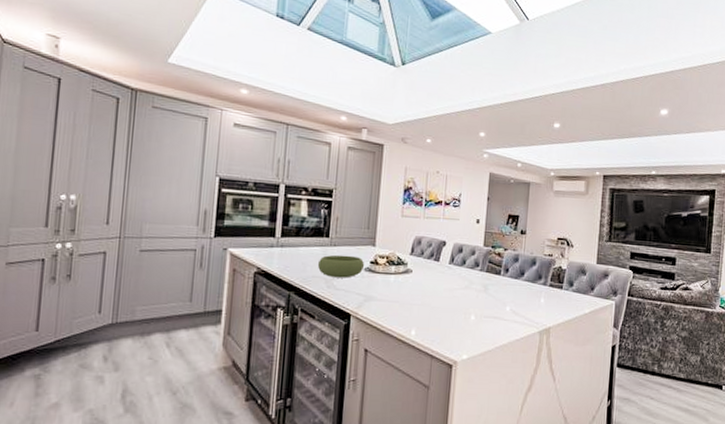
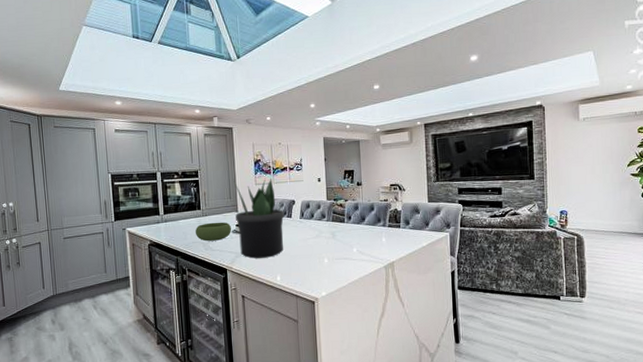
planter: none [371,206,432,306] -> present [233,178,285,259]

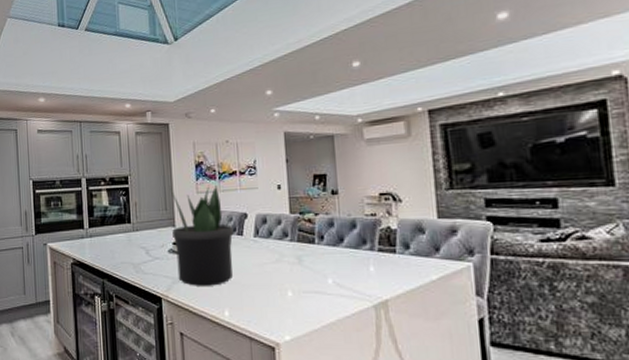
bowl: present [195,222,232,241] -> none [125,238,168,262]

